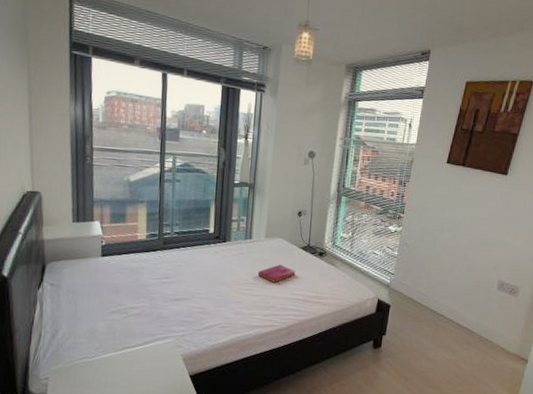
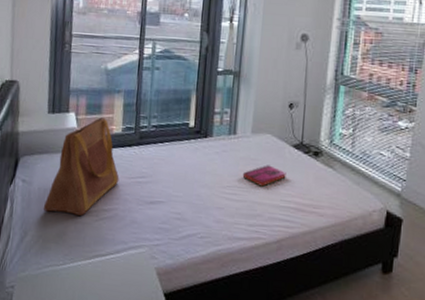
tote bag: none [74,225,145,313] -> present [44,117,119,216]

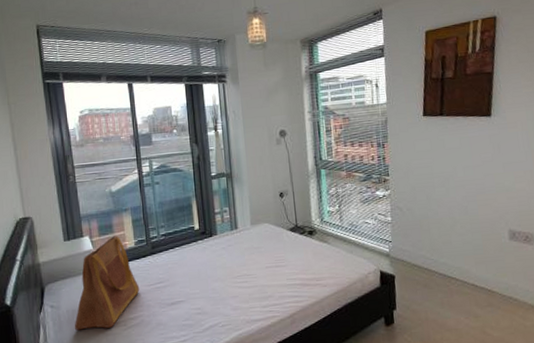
hardback book: present [242,165,286,187] -> none [249,250,288,271]

